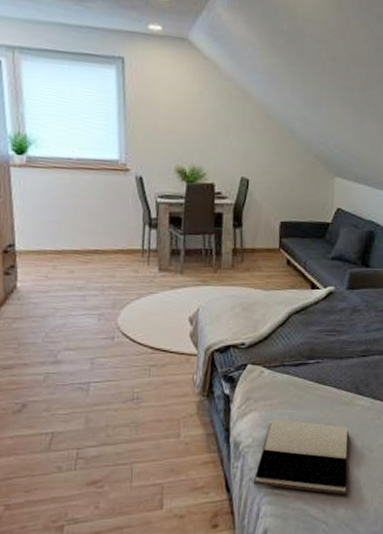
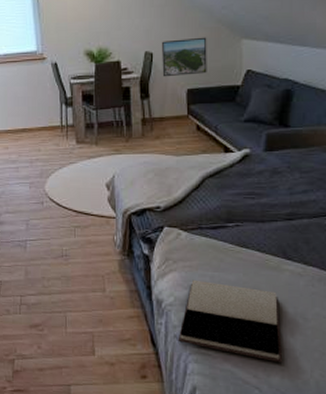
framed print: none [257,168,303,208] -> present [162,37,207,77]

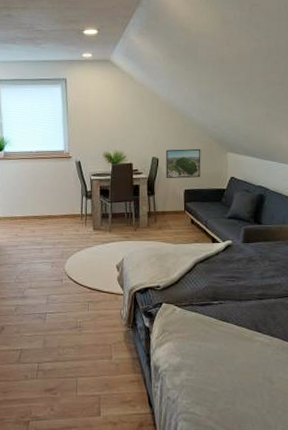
book: present [178,279,283,363] -> none [170,348,254,420]

